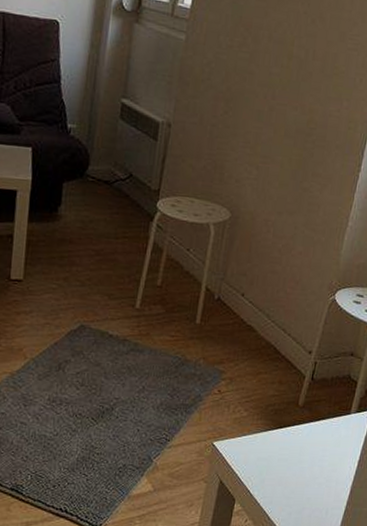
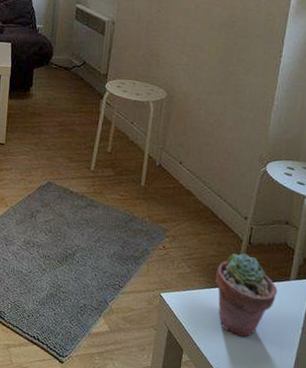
potted succulent: none [274,389,338,477] -> present [215,253,278,337]

